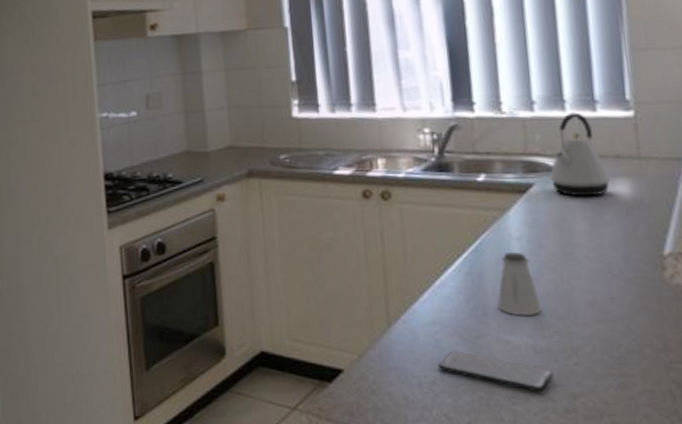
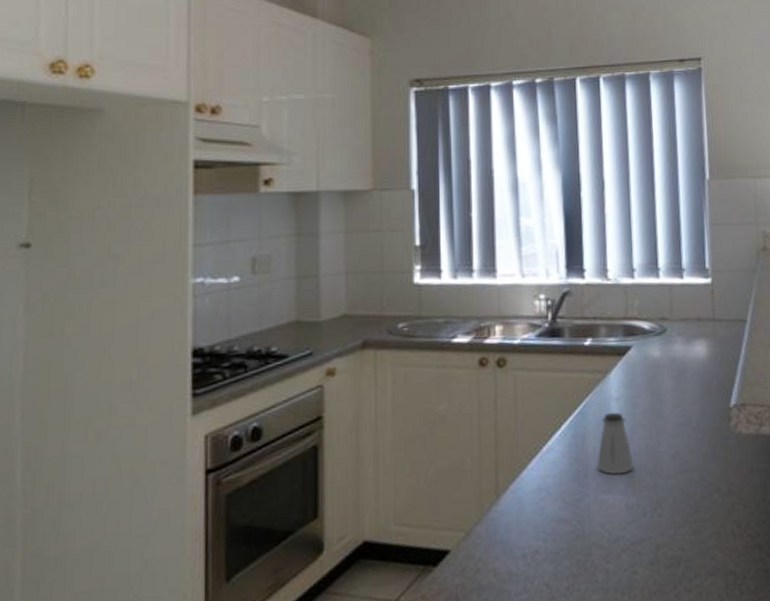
smartphone: present [438,352,554,393] -> none [542,517,642,548]
kettle: present [549,112,611,197] -> none [645,279,693,357]

